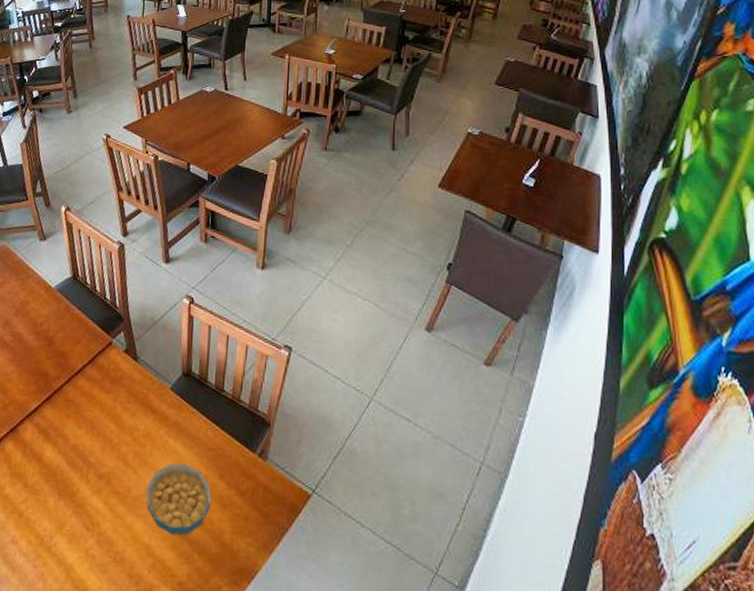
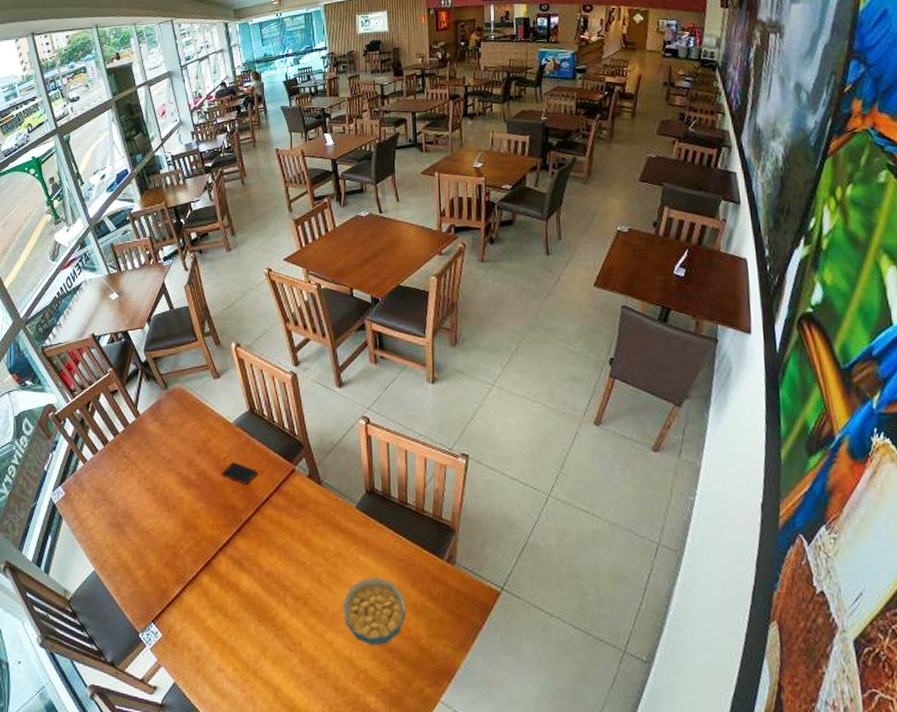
cell phone: none [37,327,75,354] -> present [222,462,258,486]

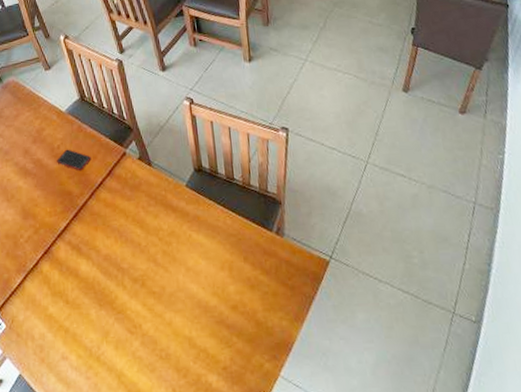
cereal bowl: present [343,576,407,646] -> none [179,253,241,323]

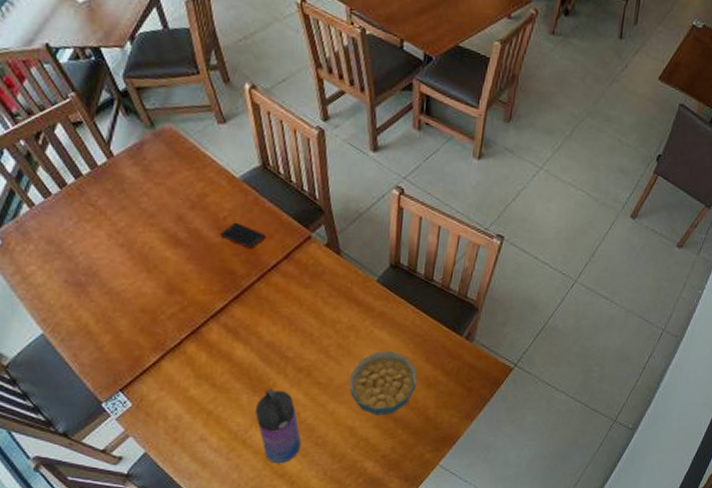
water bottle: none [103,301,147,381] -> present [254,388,301,464]
cereal bowl: none [179,253,241,323] -> present [349,350,418,416]

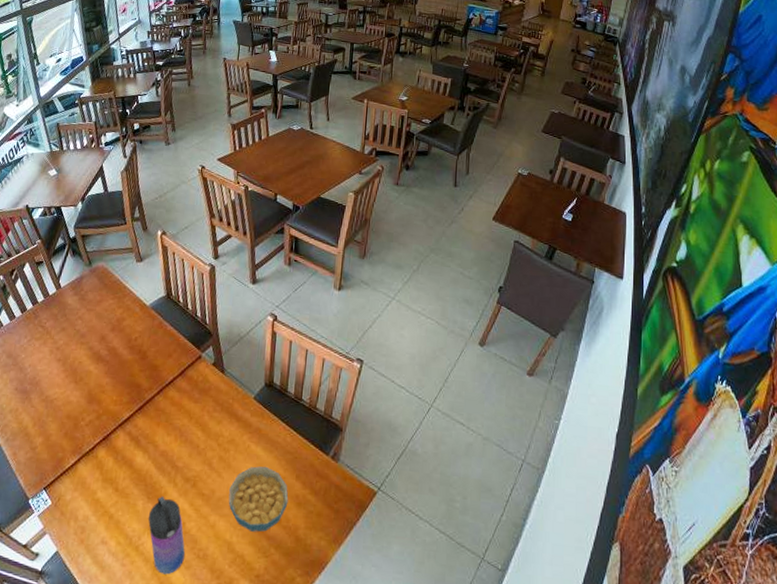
cell phone: present [220,222,267,250] -> none [131,342,167,367]

